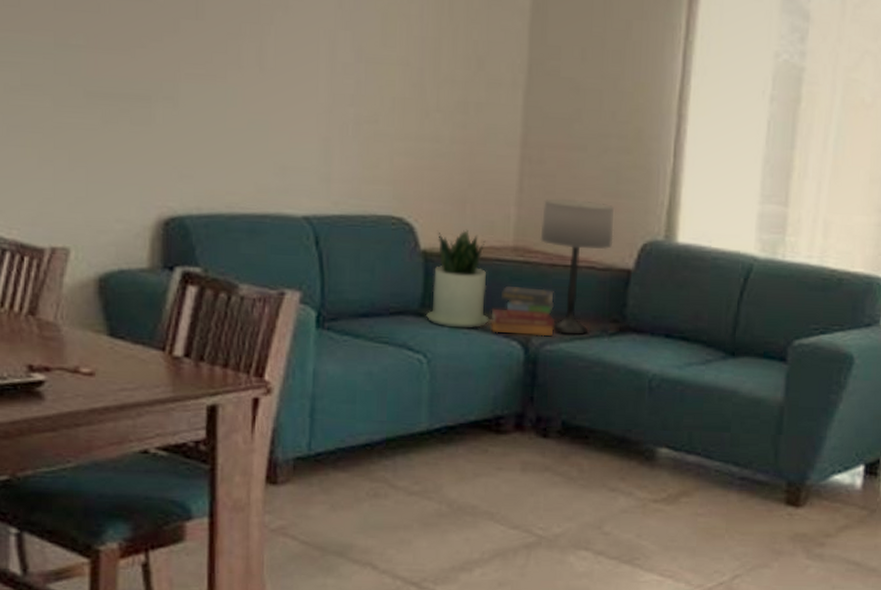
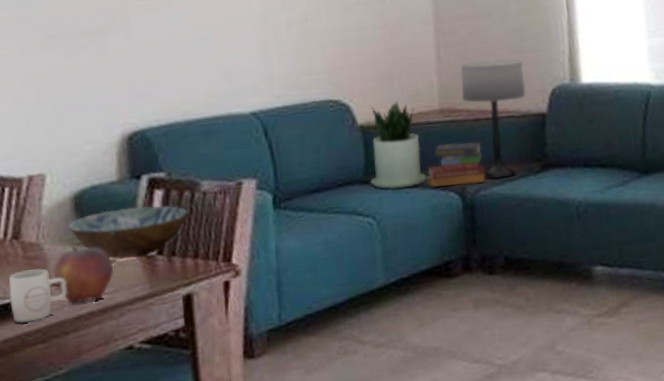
mug: none [20,350,82,407] -> present [9,269,67,324]
fruit: none [69,332,136,396] -> present [52,246,114,304]
bowl: none [91,299,222,356] -> present [69,205,188,260]

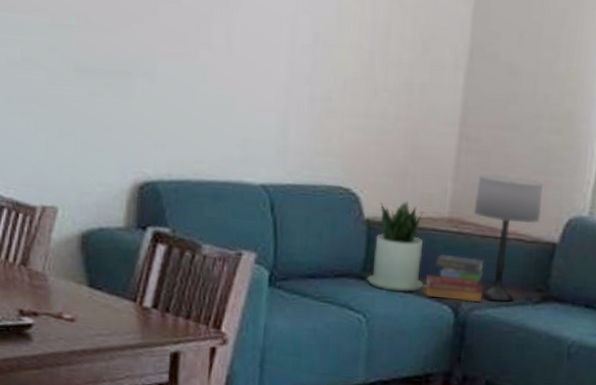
mug: present [9,269,67,324] -> none [12,297,65,348]
fruit: present [52,246,114,304] -> none [54,283,111,340]
bowl: present [69,205,188,260] -> none [74,255,187,307]

